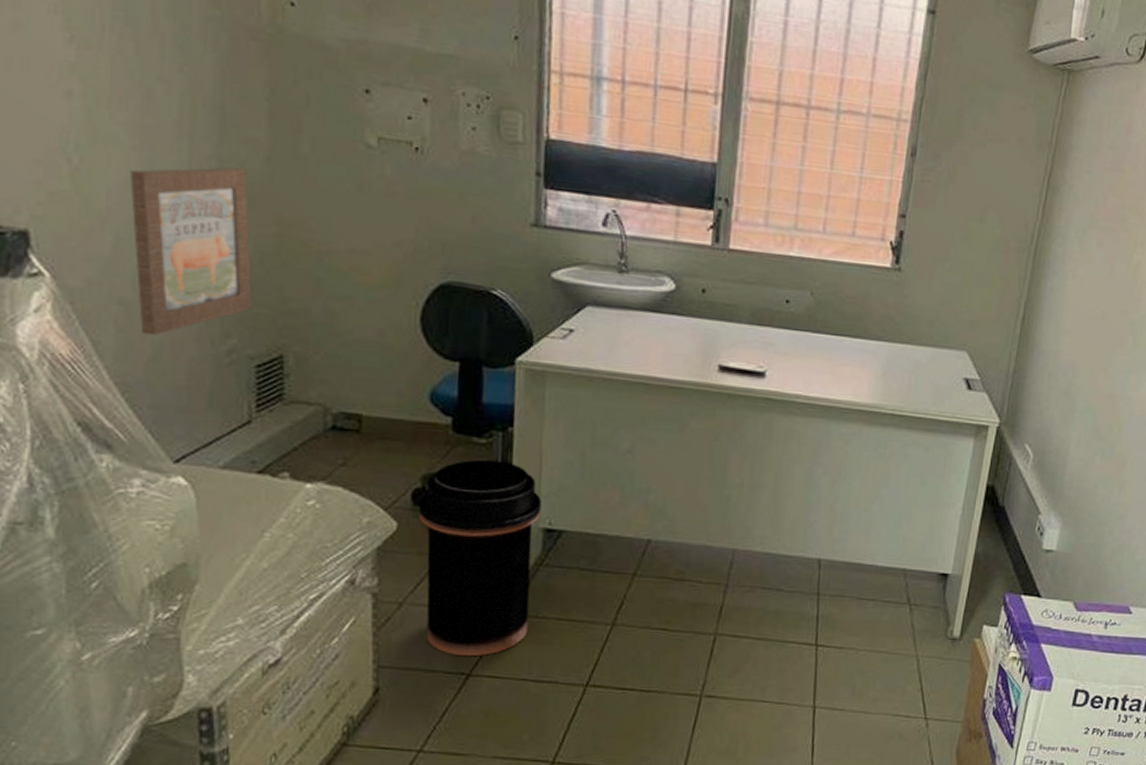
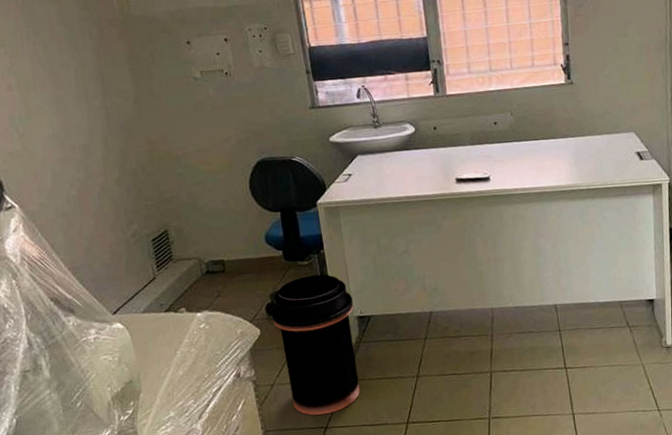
wall art: present [130,167,252,336] -> none [54,112,143,234]

